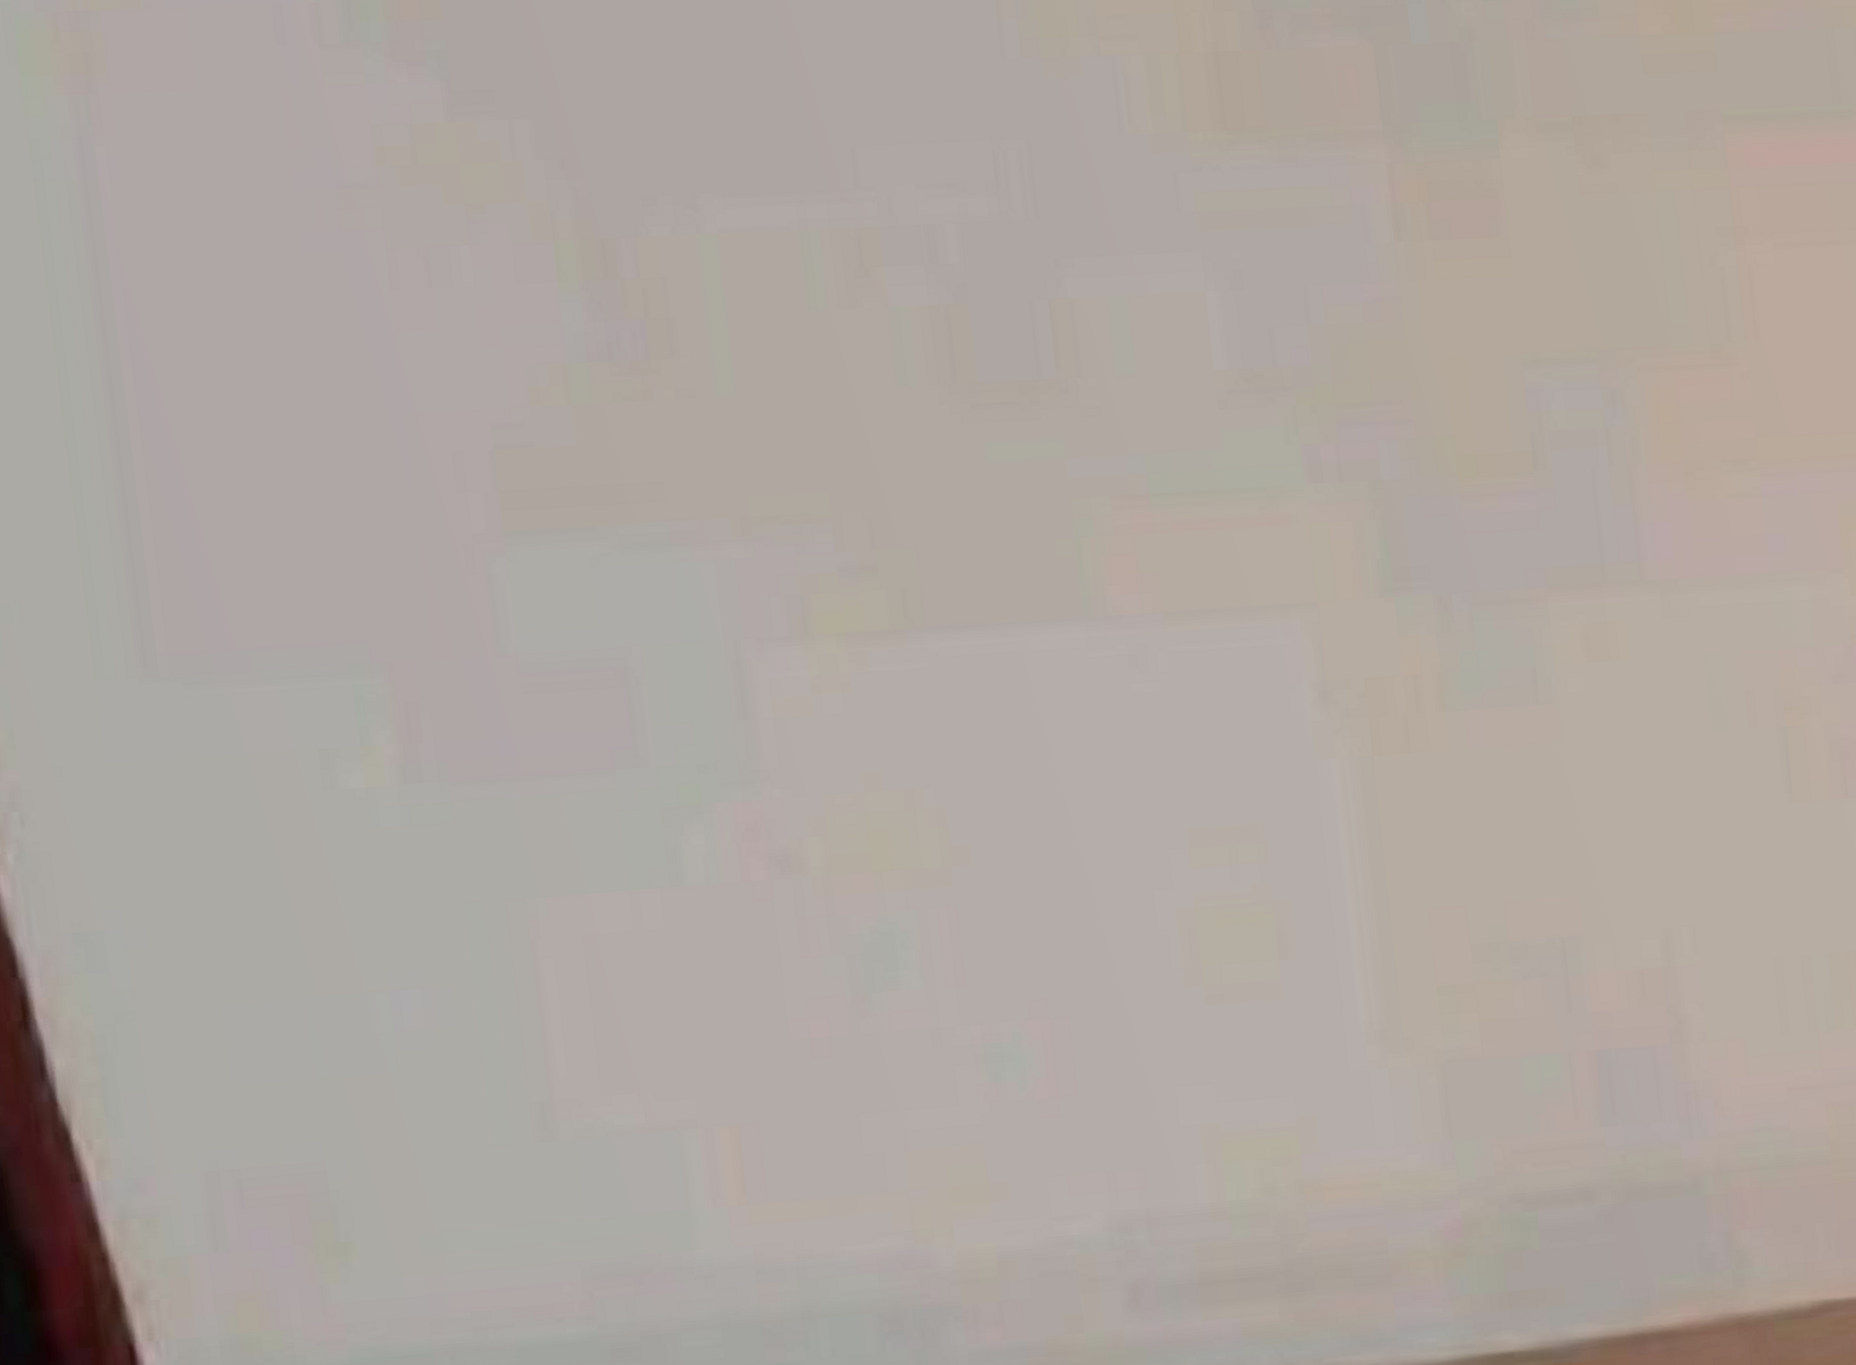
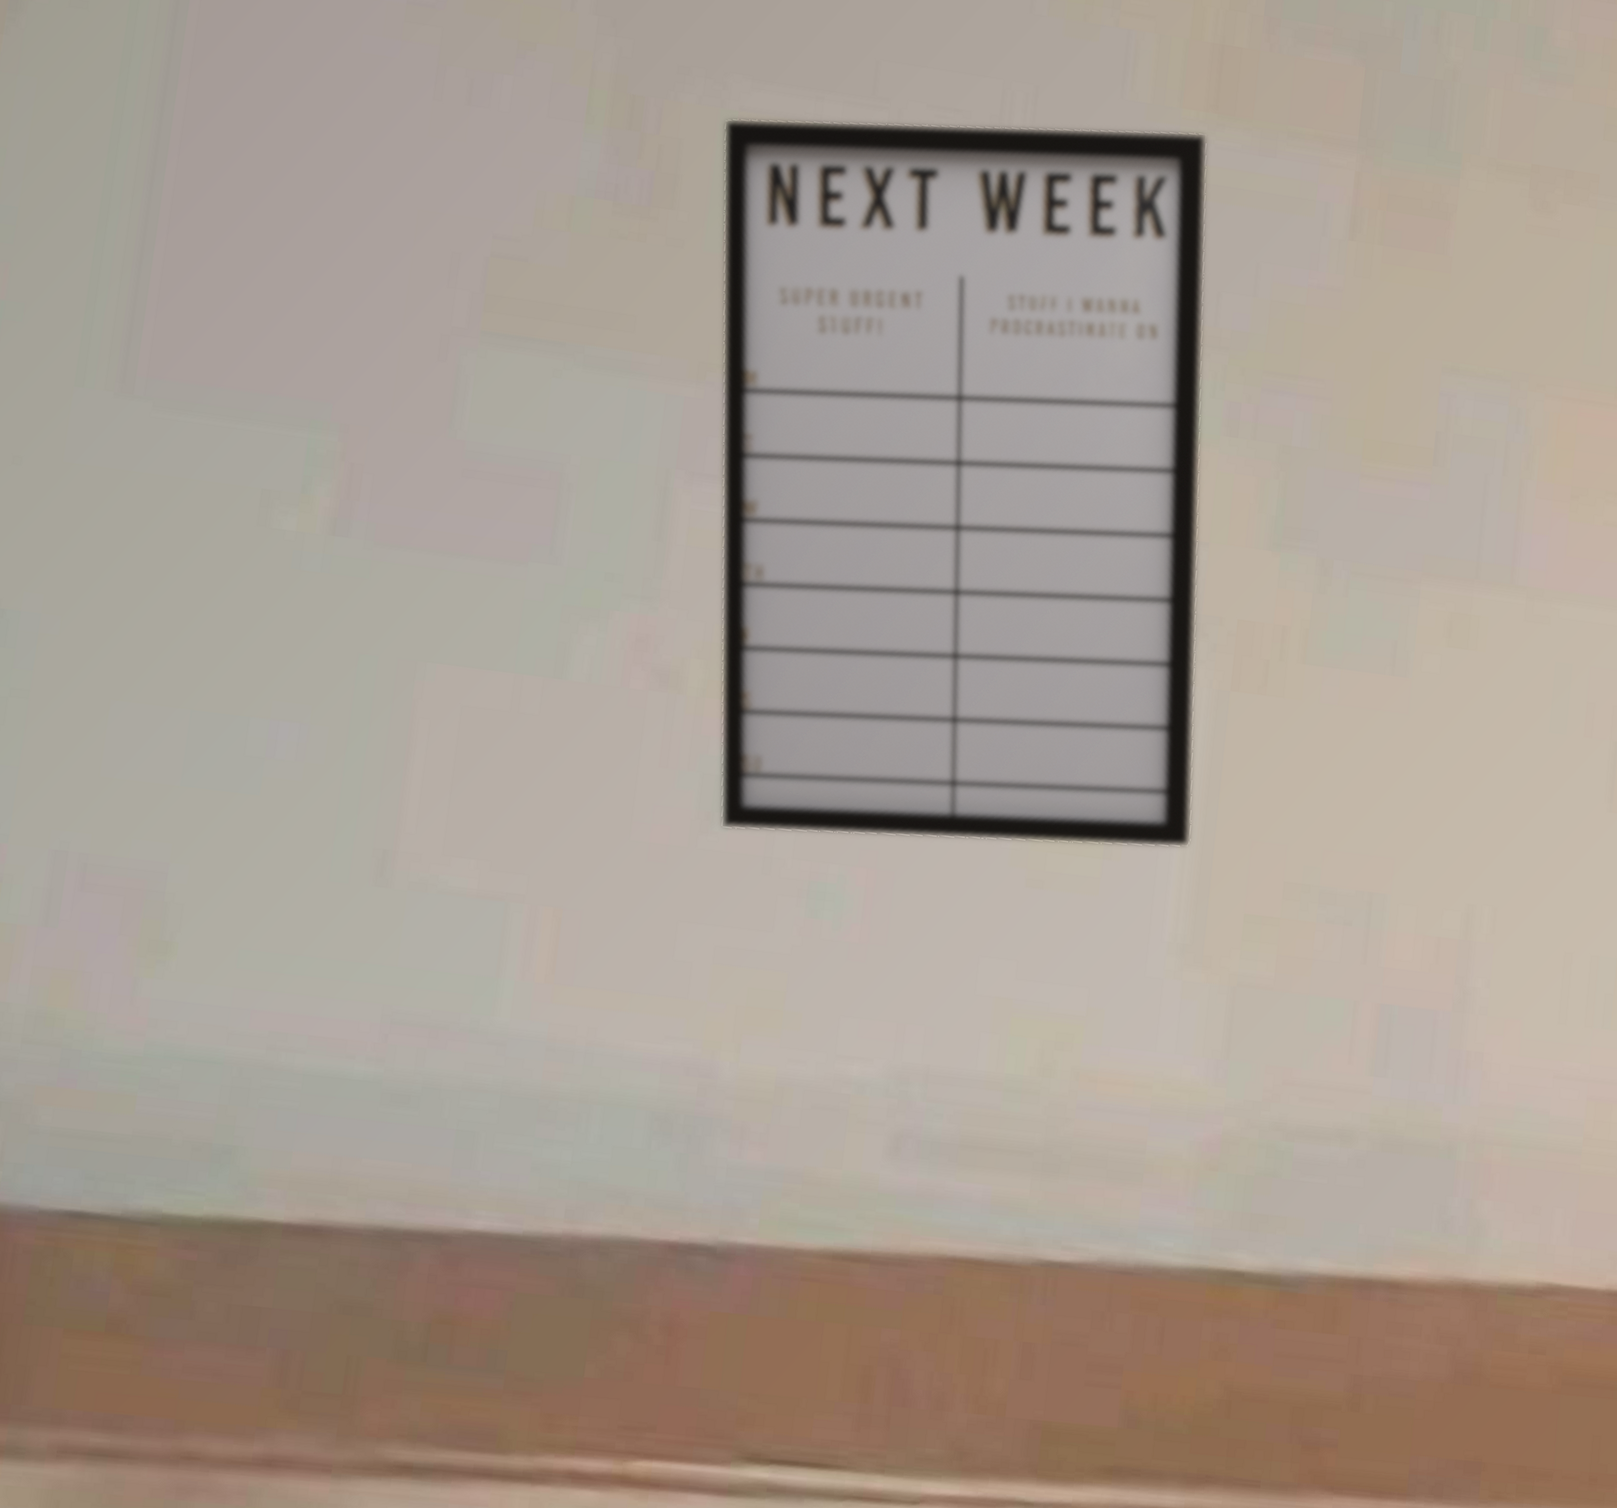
writing board: none [705,155,1367,1009] -> present [719,117,1209,849]

